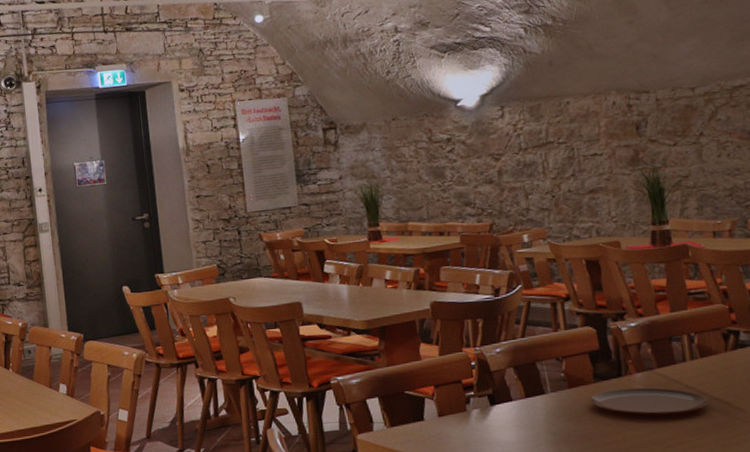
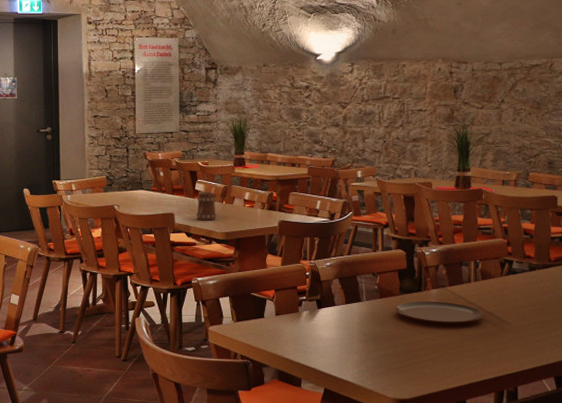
beer mug: none [327,273,354,309] -> present [196,191,217,221]

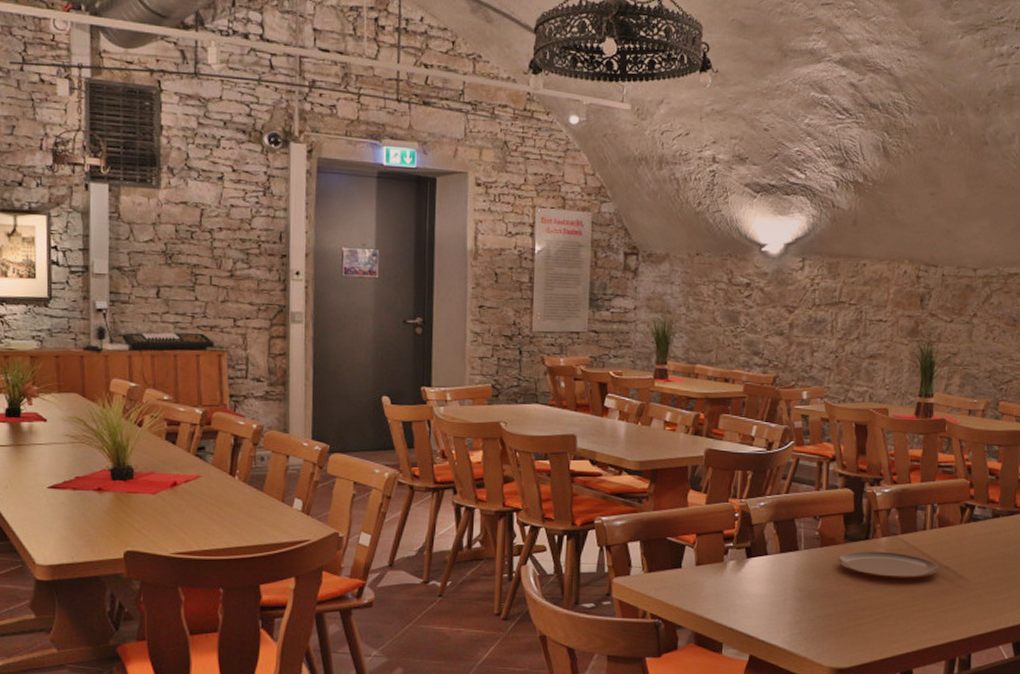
beer mug: present [196,191,217,221] -> none [604,409,630,446]

